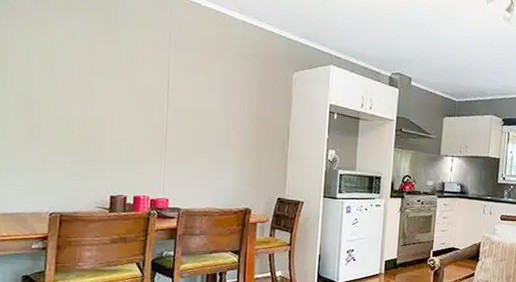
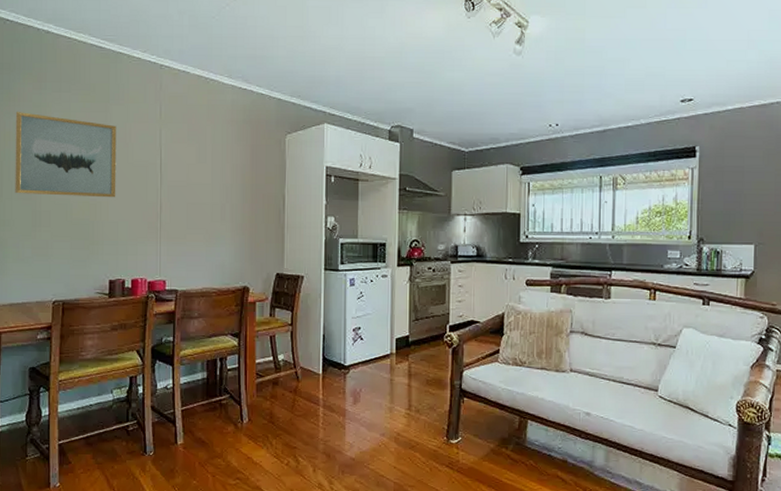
wall art: none [11,24,124,118] -> present [15,112,117,198]

